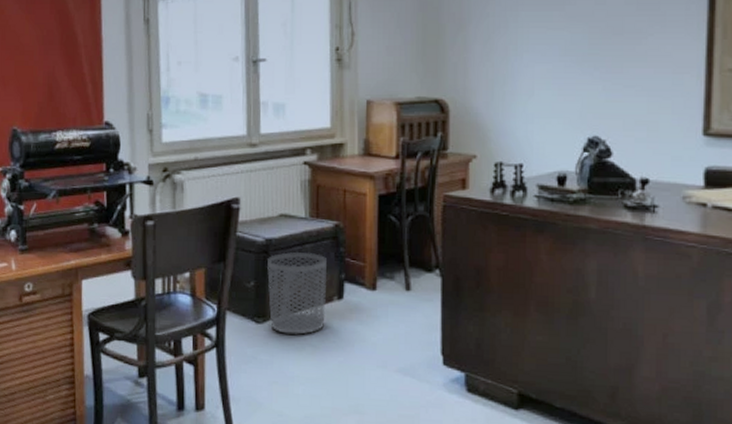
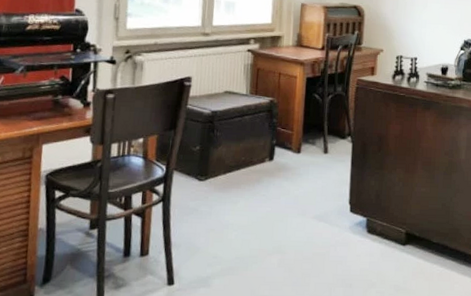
waste bin: present [267,251,327,335] -> none [211,121,262,190]

